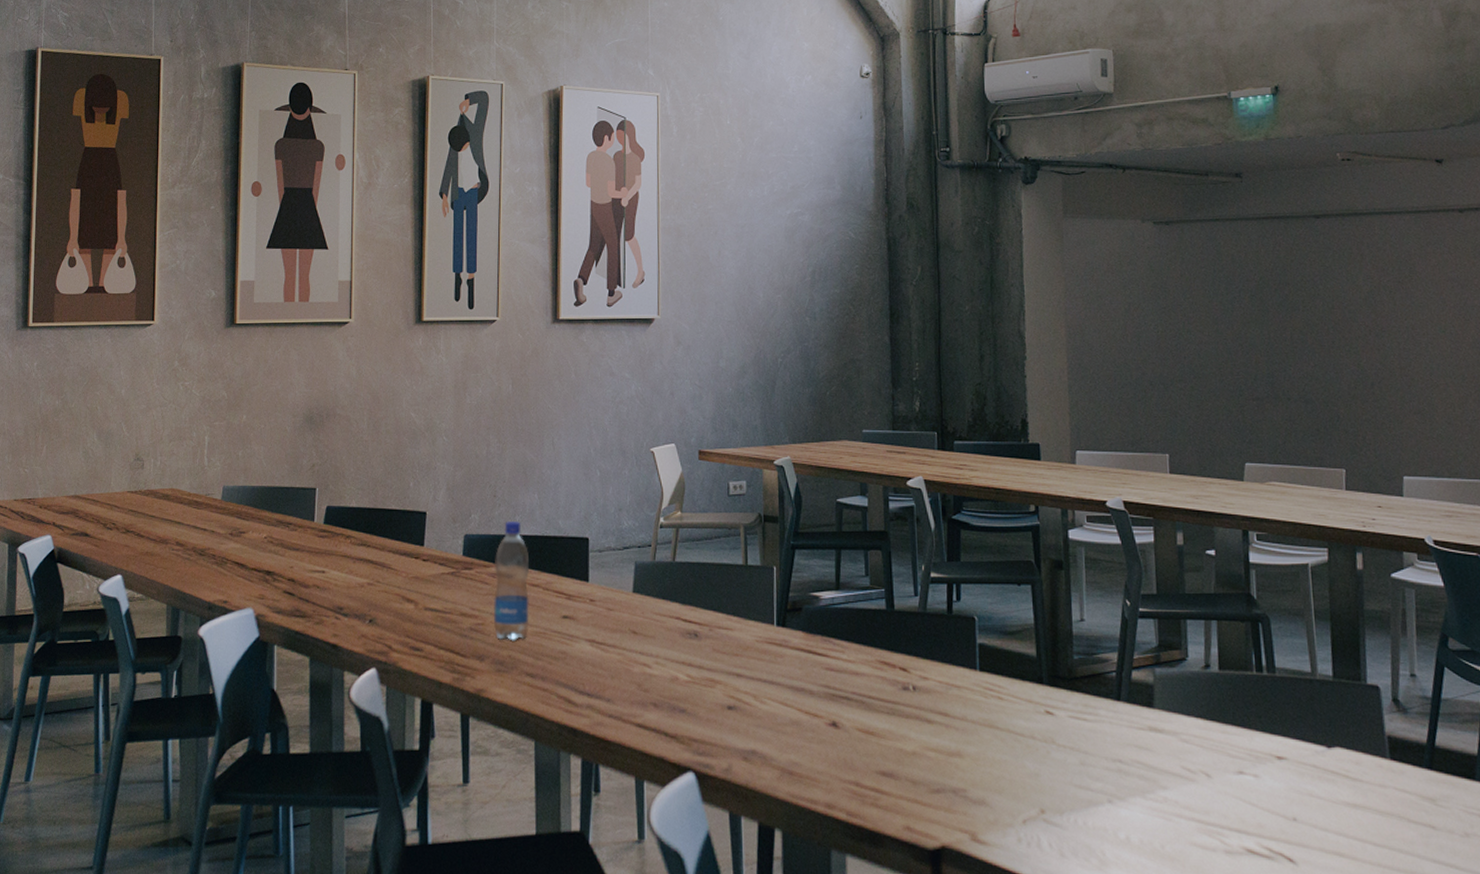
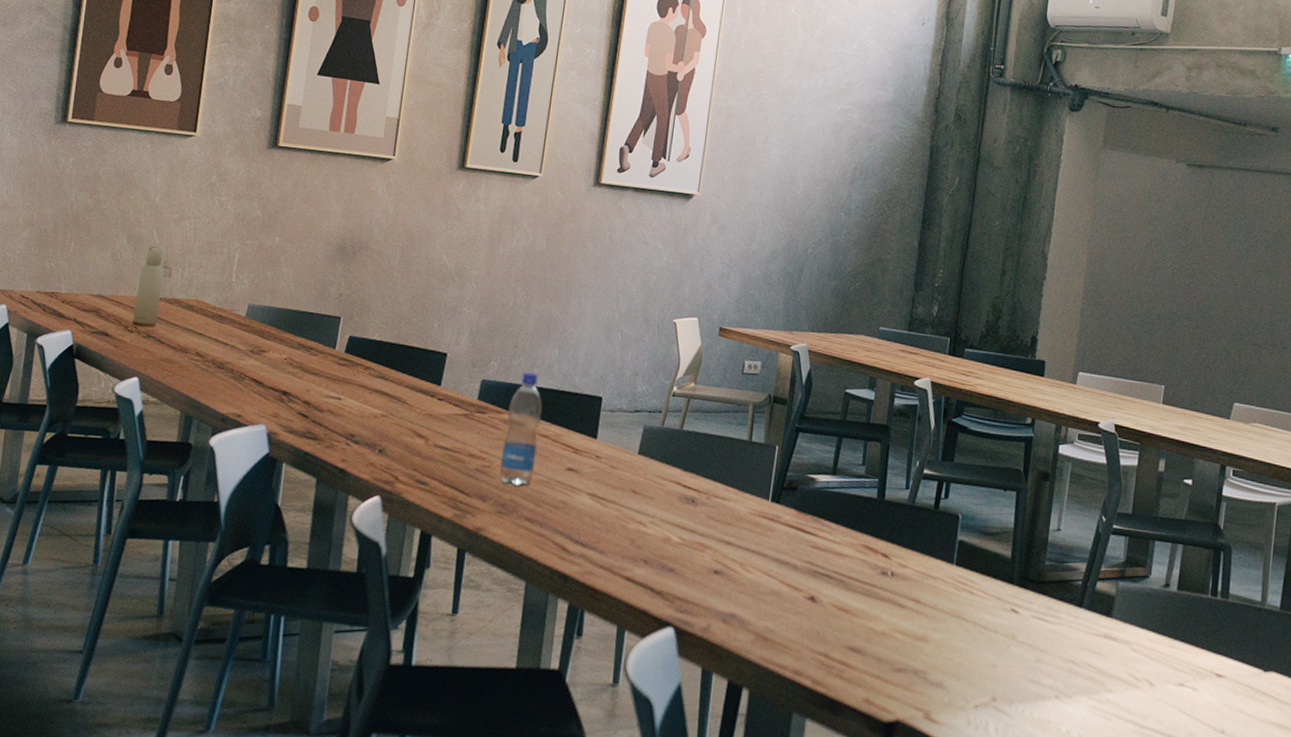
bottle: none [110,438,137,523] -> present [132,245,165,329]

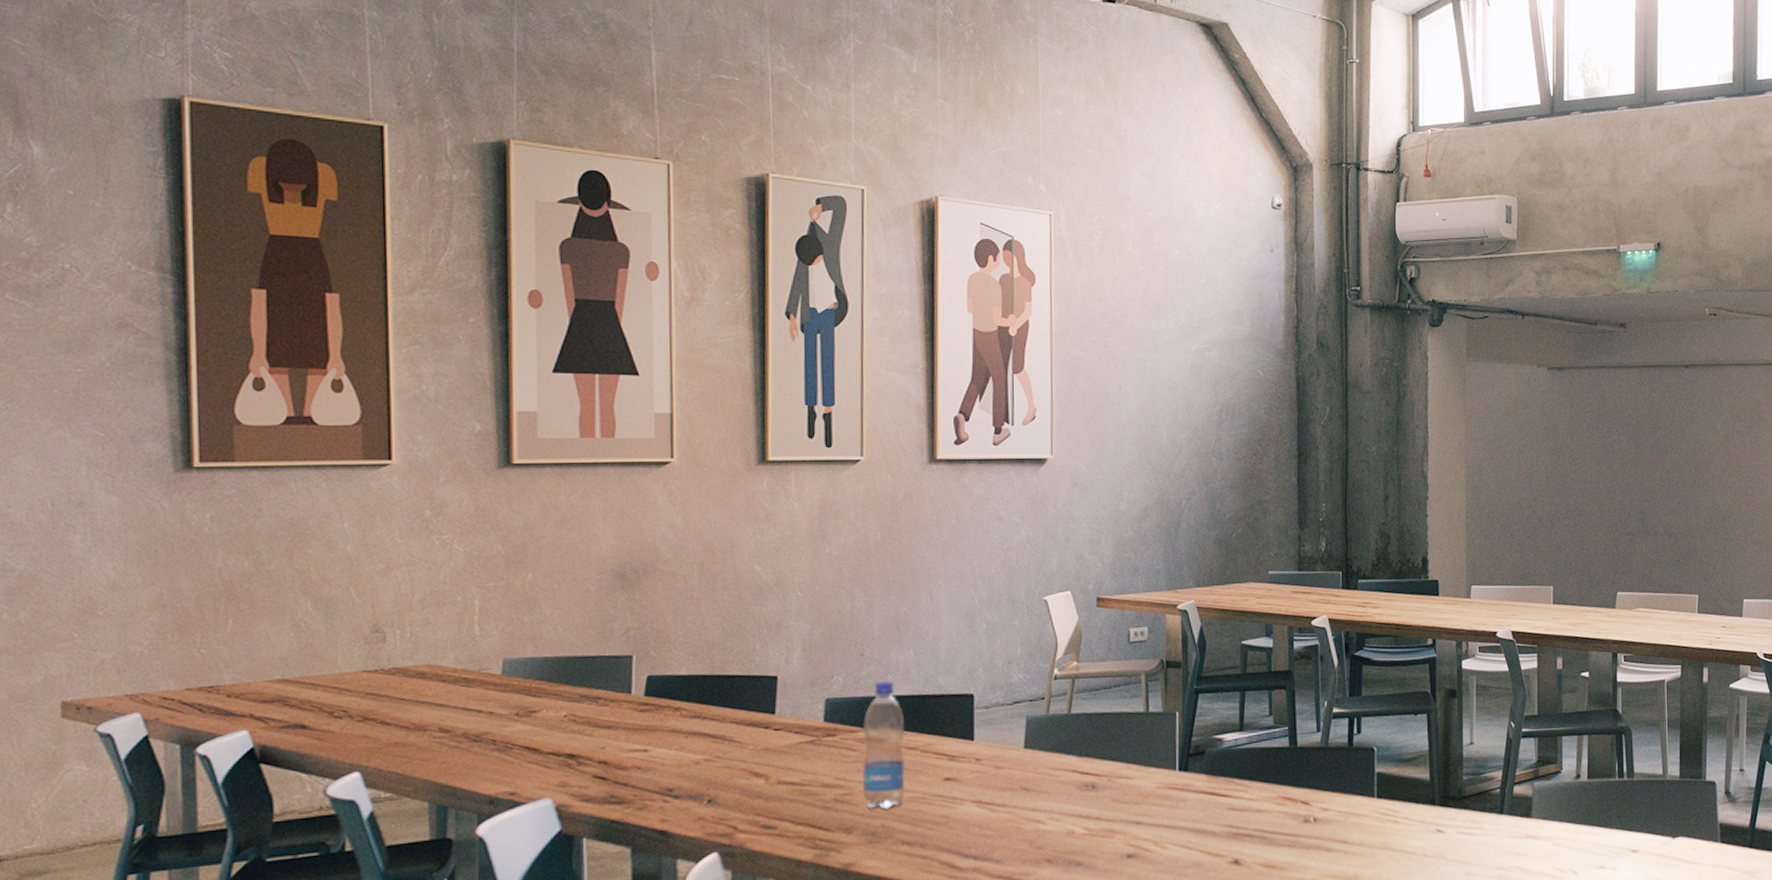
bottle: present [132,245,165,329] -> none [338,606,376,710]

